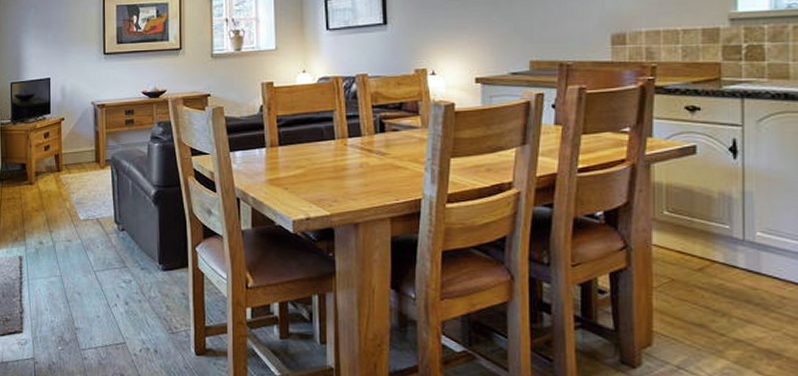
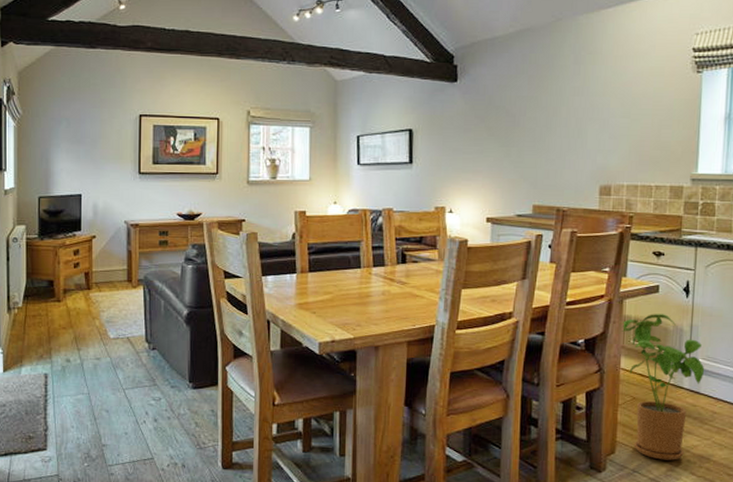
house plant: none [650,179,766,356] -> present [621,314,705,460]

